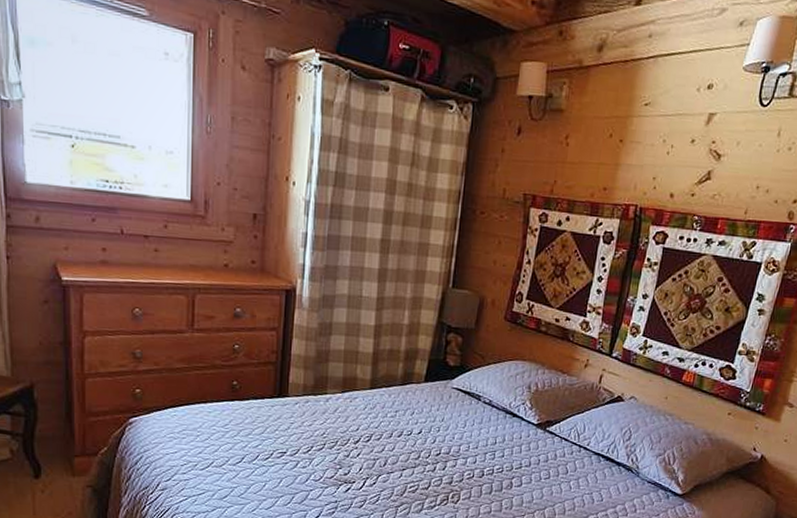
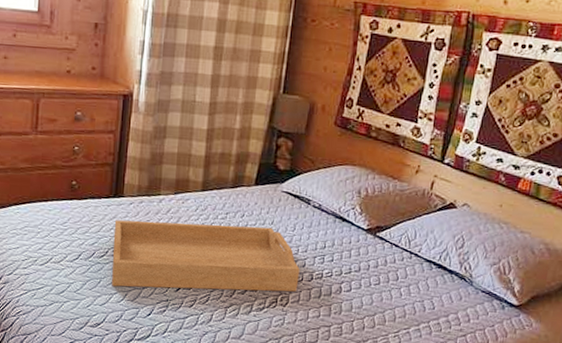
serving tray: none [277,420,471,490] -> present [112,220,300,292]

